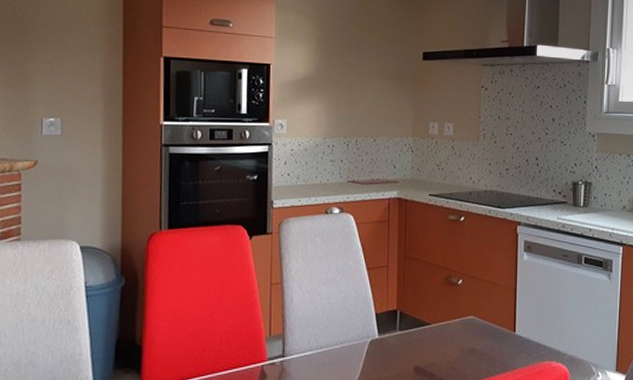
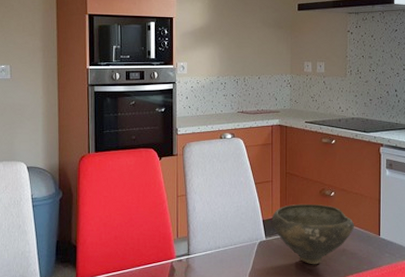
bowl: none [386,293,486,368] -> present [271,203,355,265]

